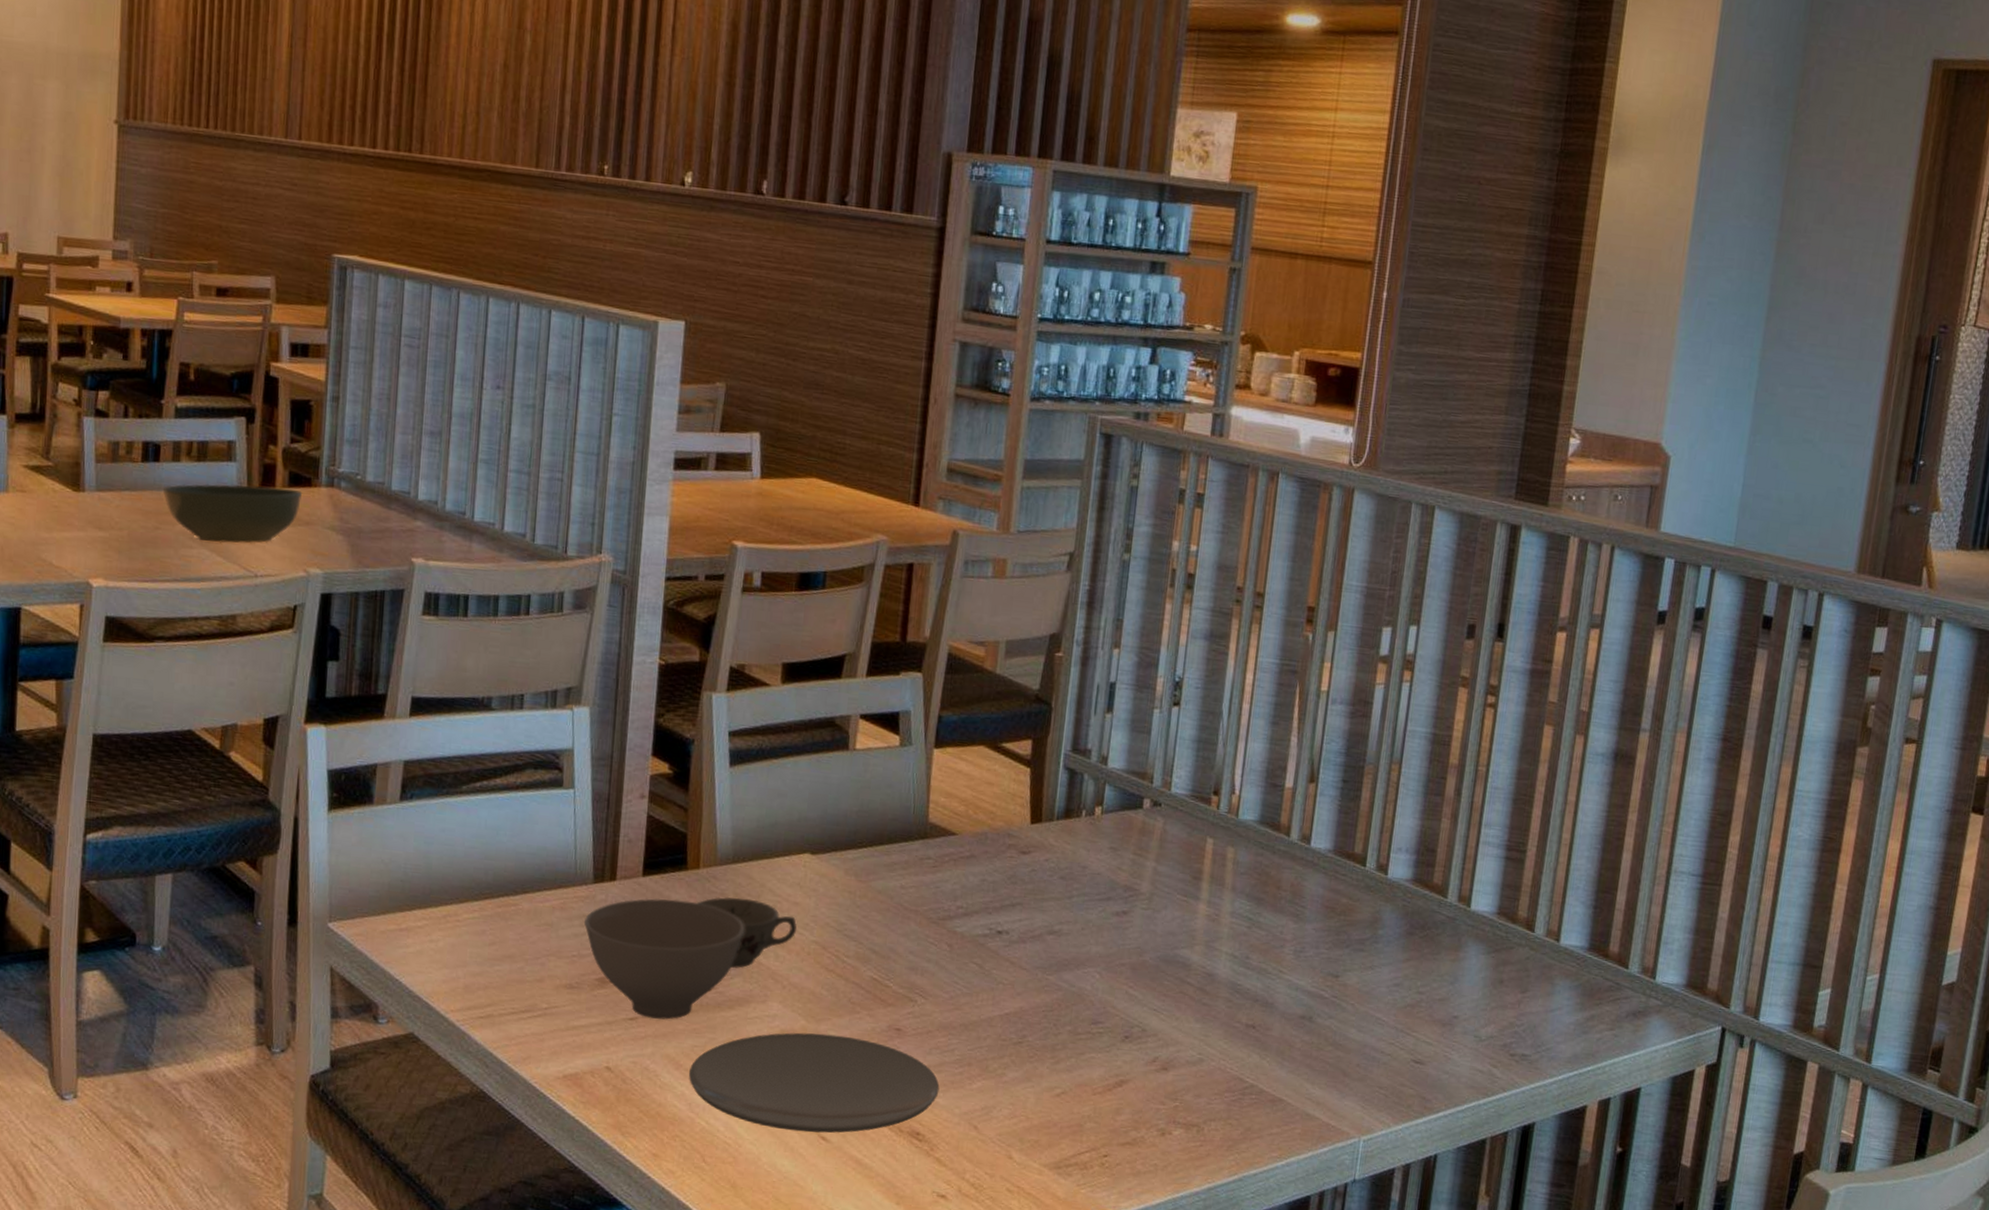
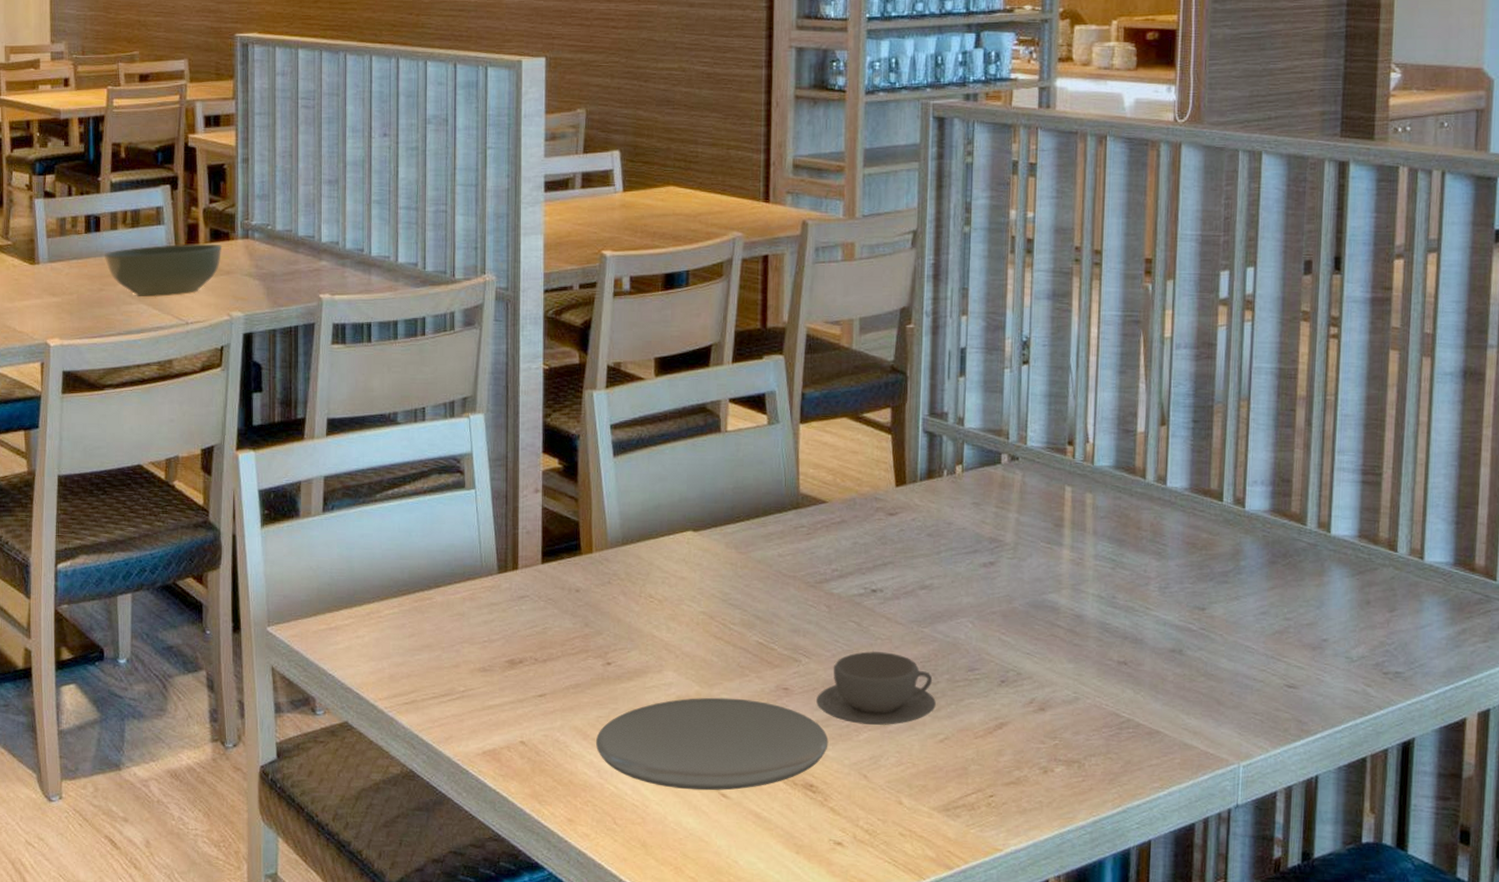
bowl: present [583,898,745,1020] -> none [491,583,638,694]
teacup: present [697,896,797,969] -> none [593,576,686,642]
teacup: none [930,996,1056,1075] -> present [816,651,936,725]

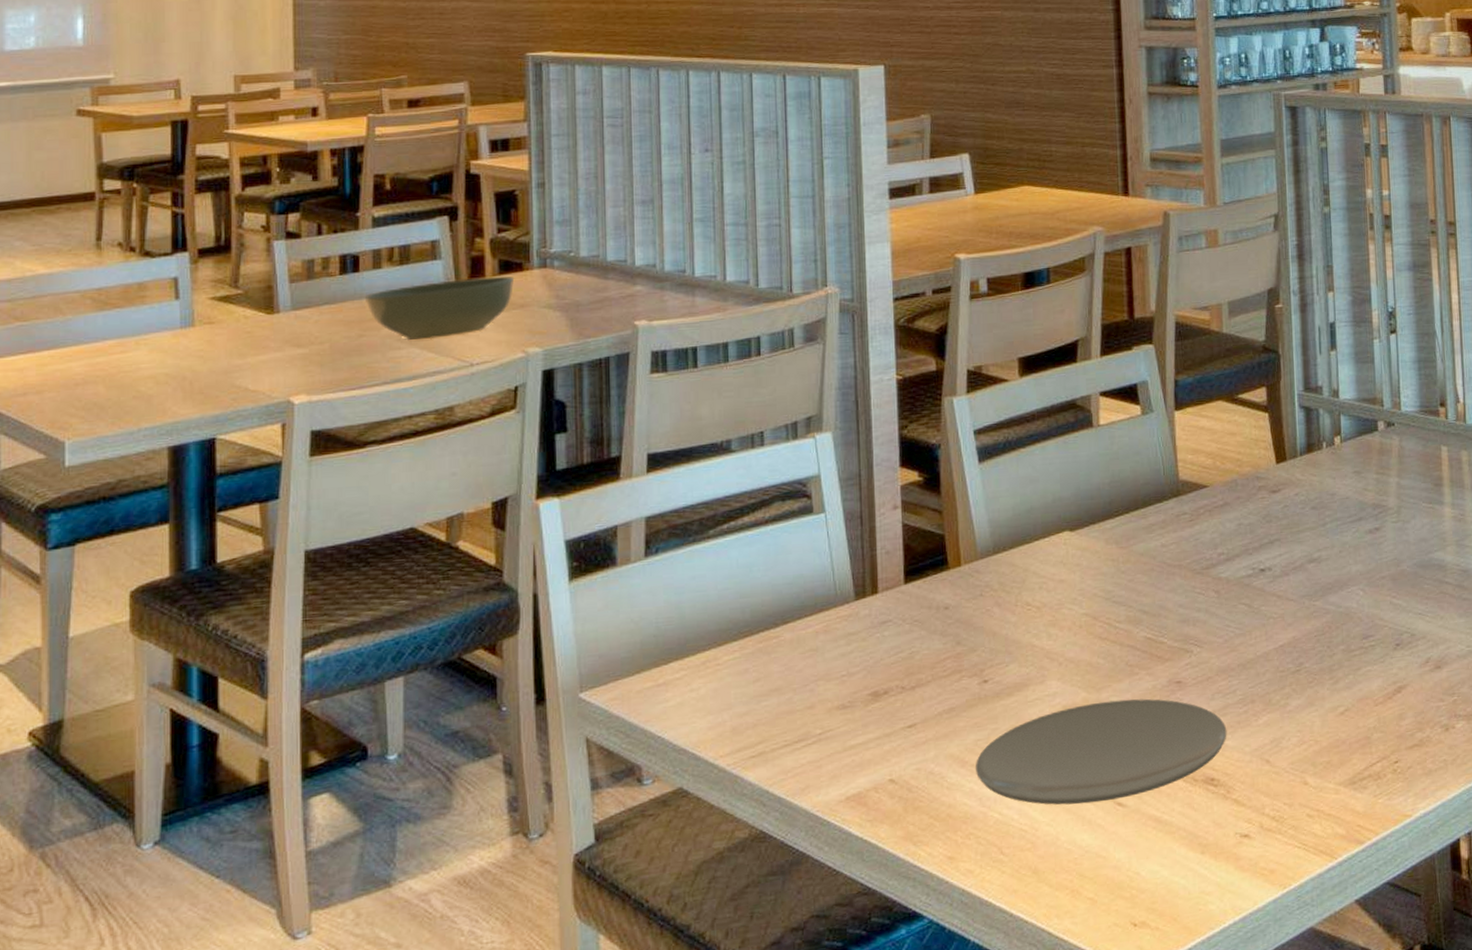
teacup: present [816,651,936,725] -> none [1211,630,1334,708]

